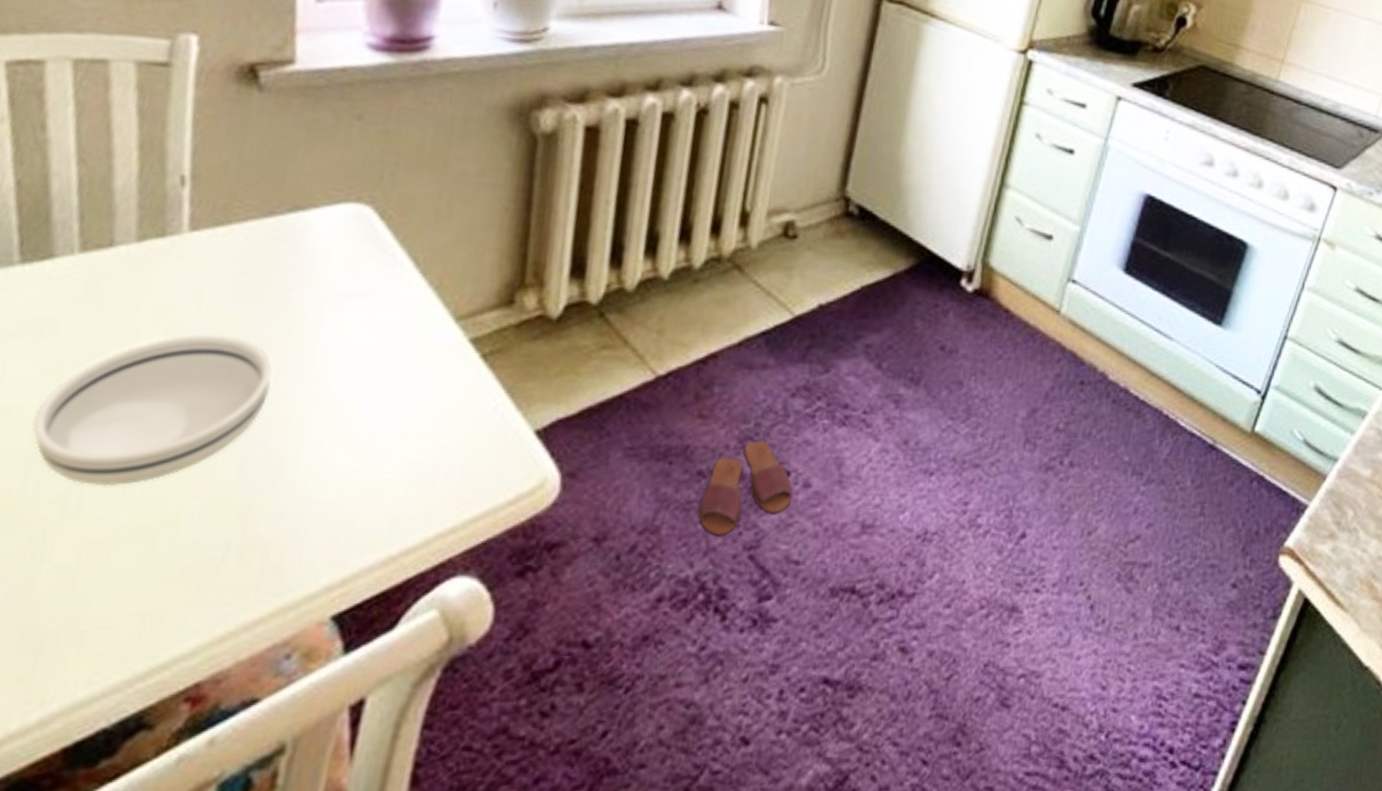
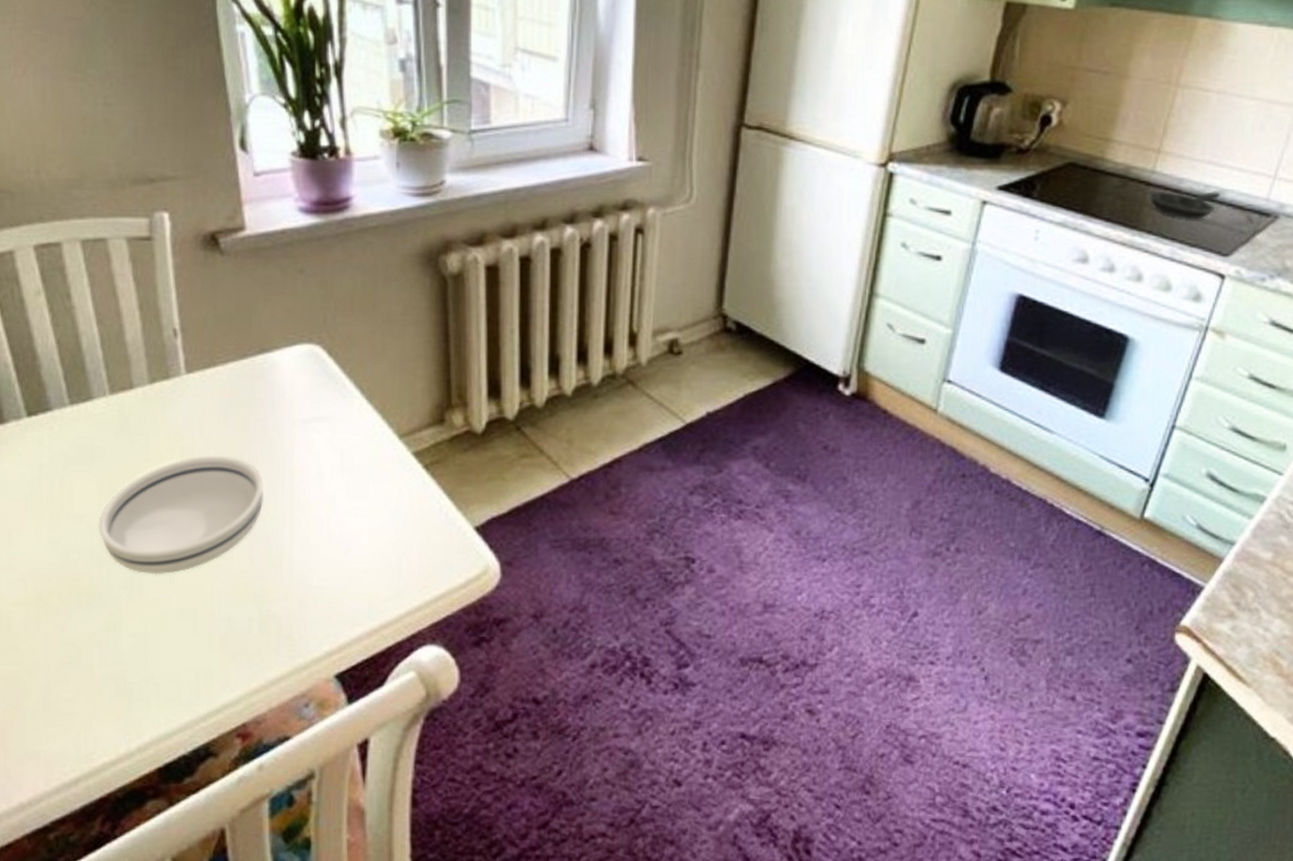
slippers: present [699,441,792,535] -> none [619,533,698,613]
frying pan: none [1272,99,1336,131] -> present [1148,190,1221,219]

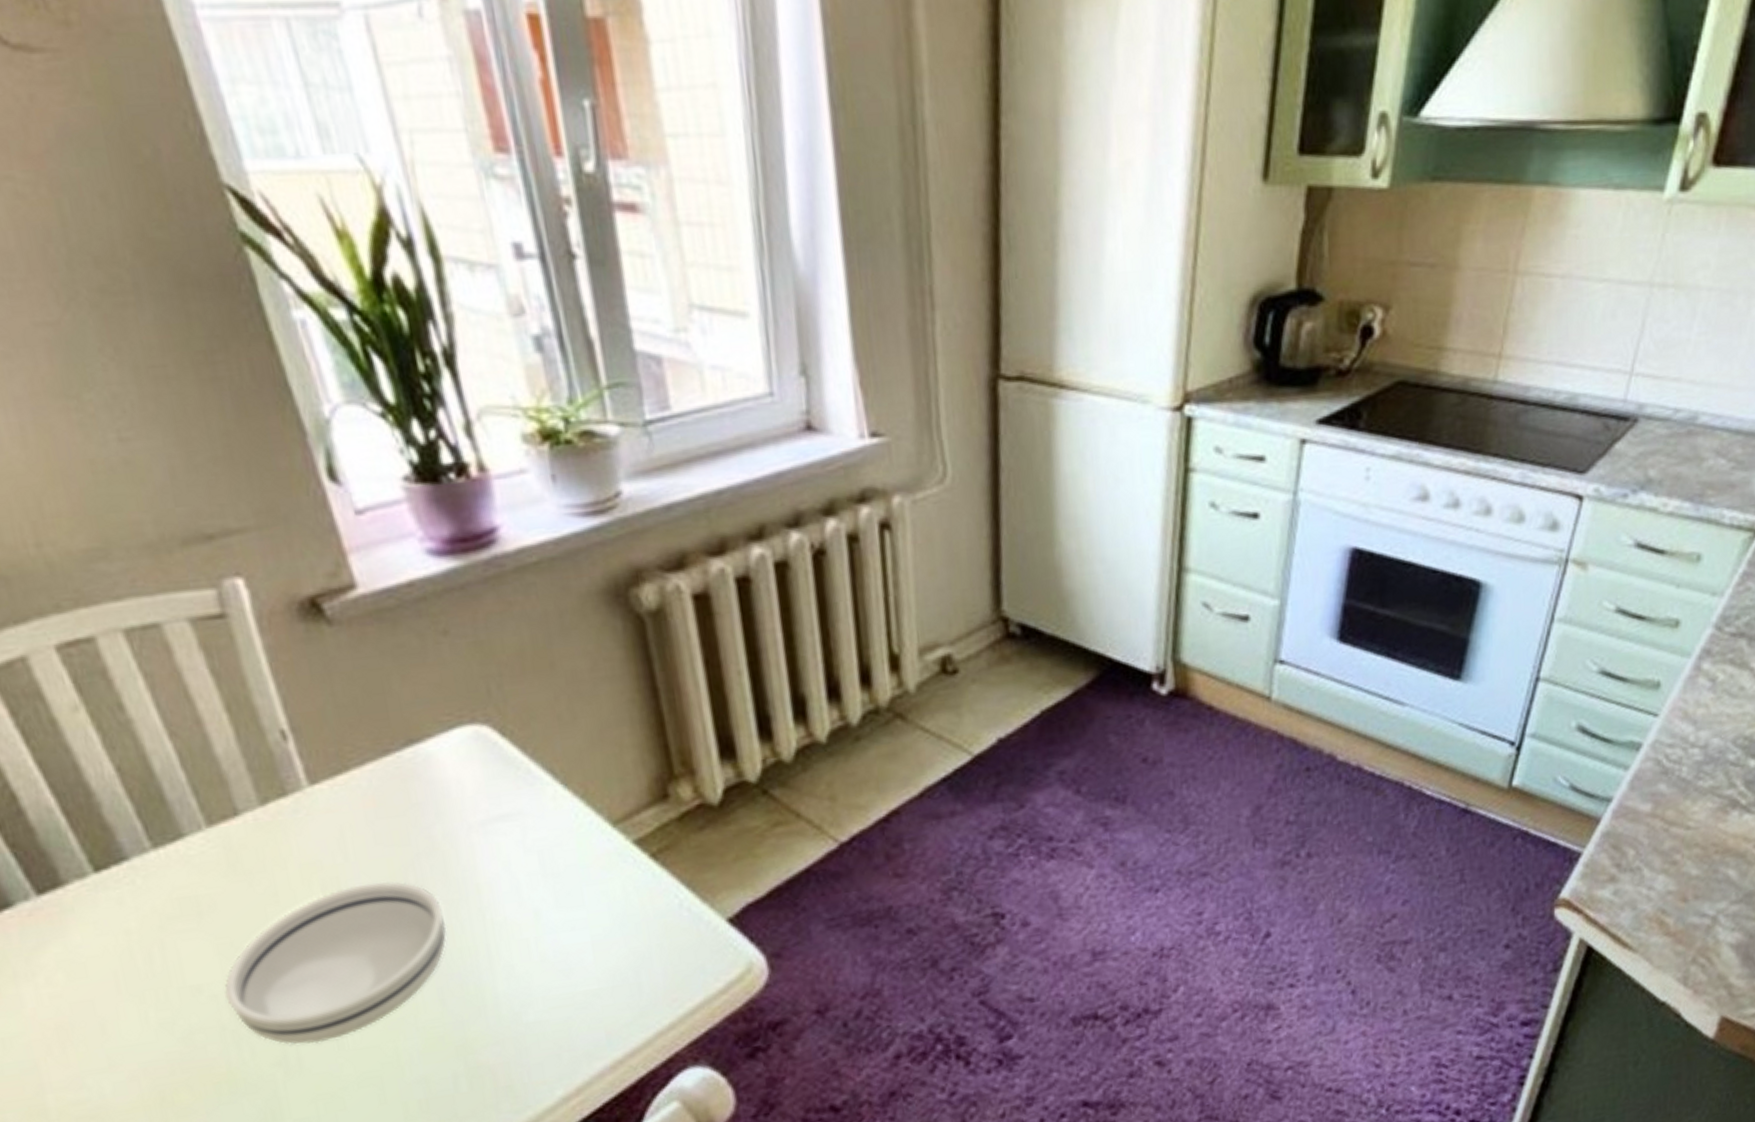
frying pan: present [1148,190,1221,219] -> none [1492,398,1573,434]

